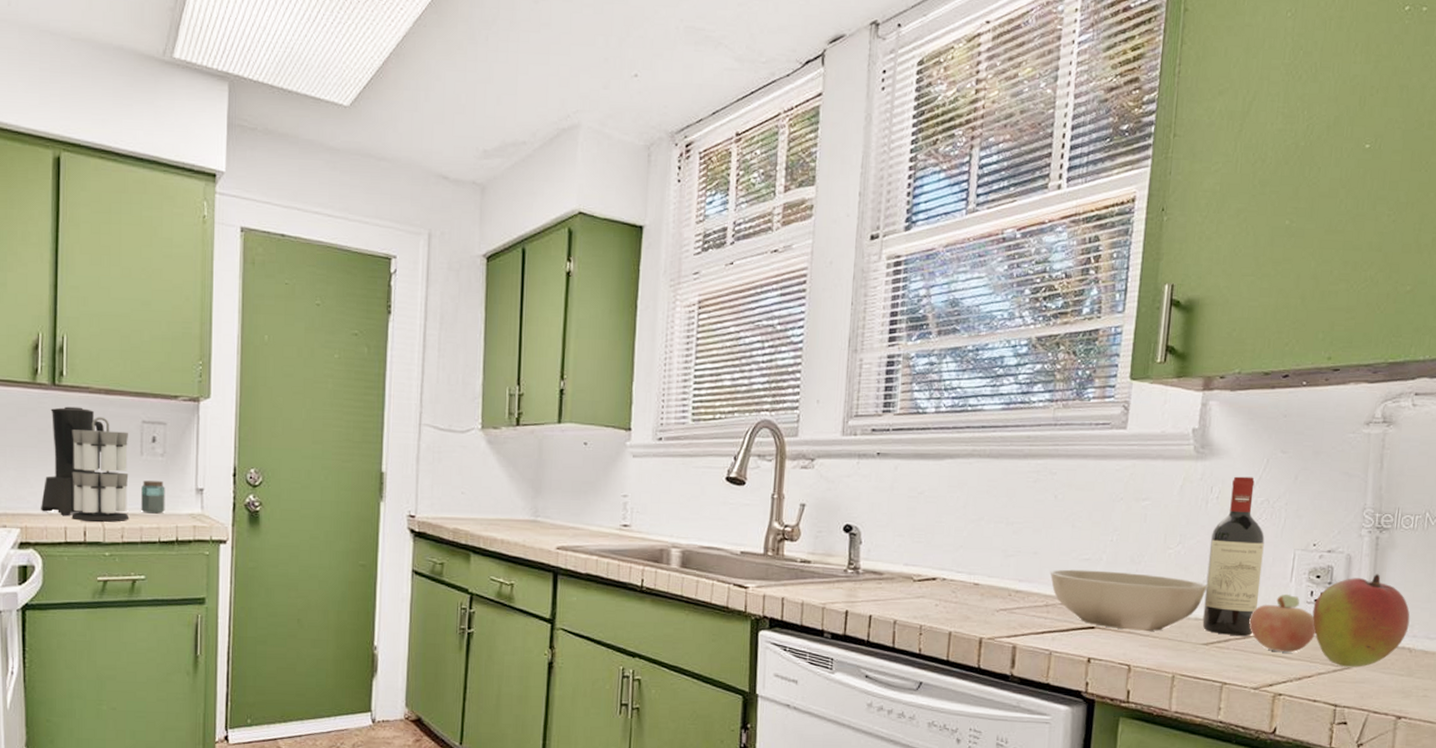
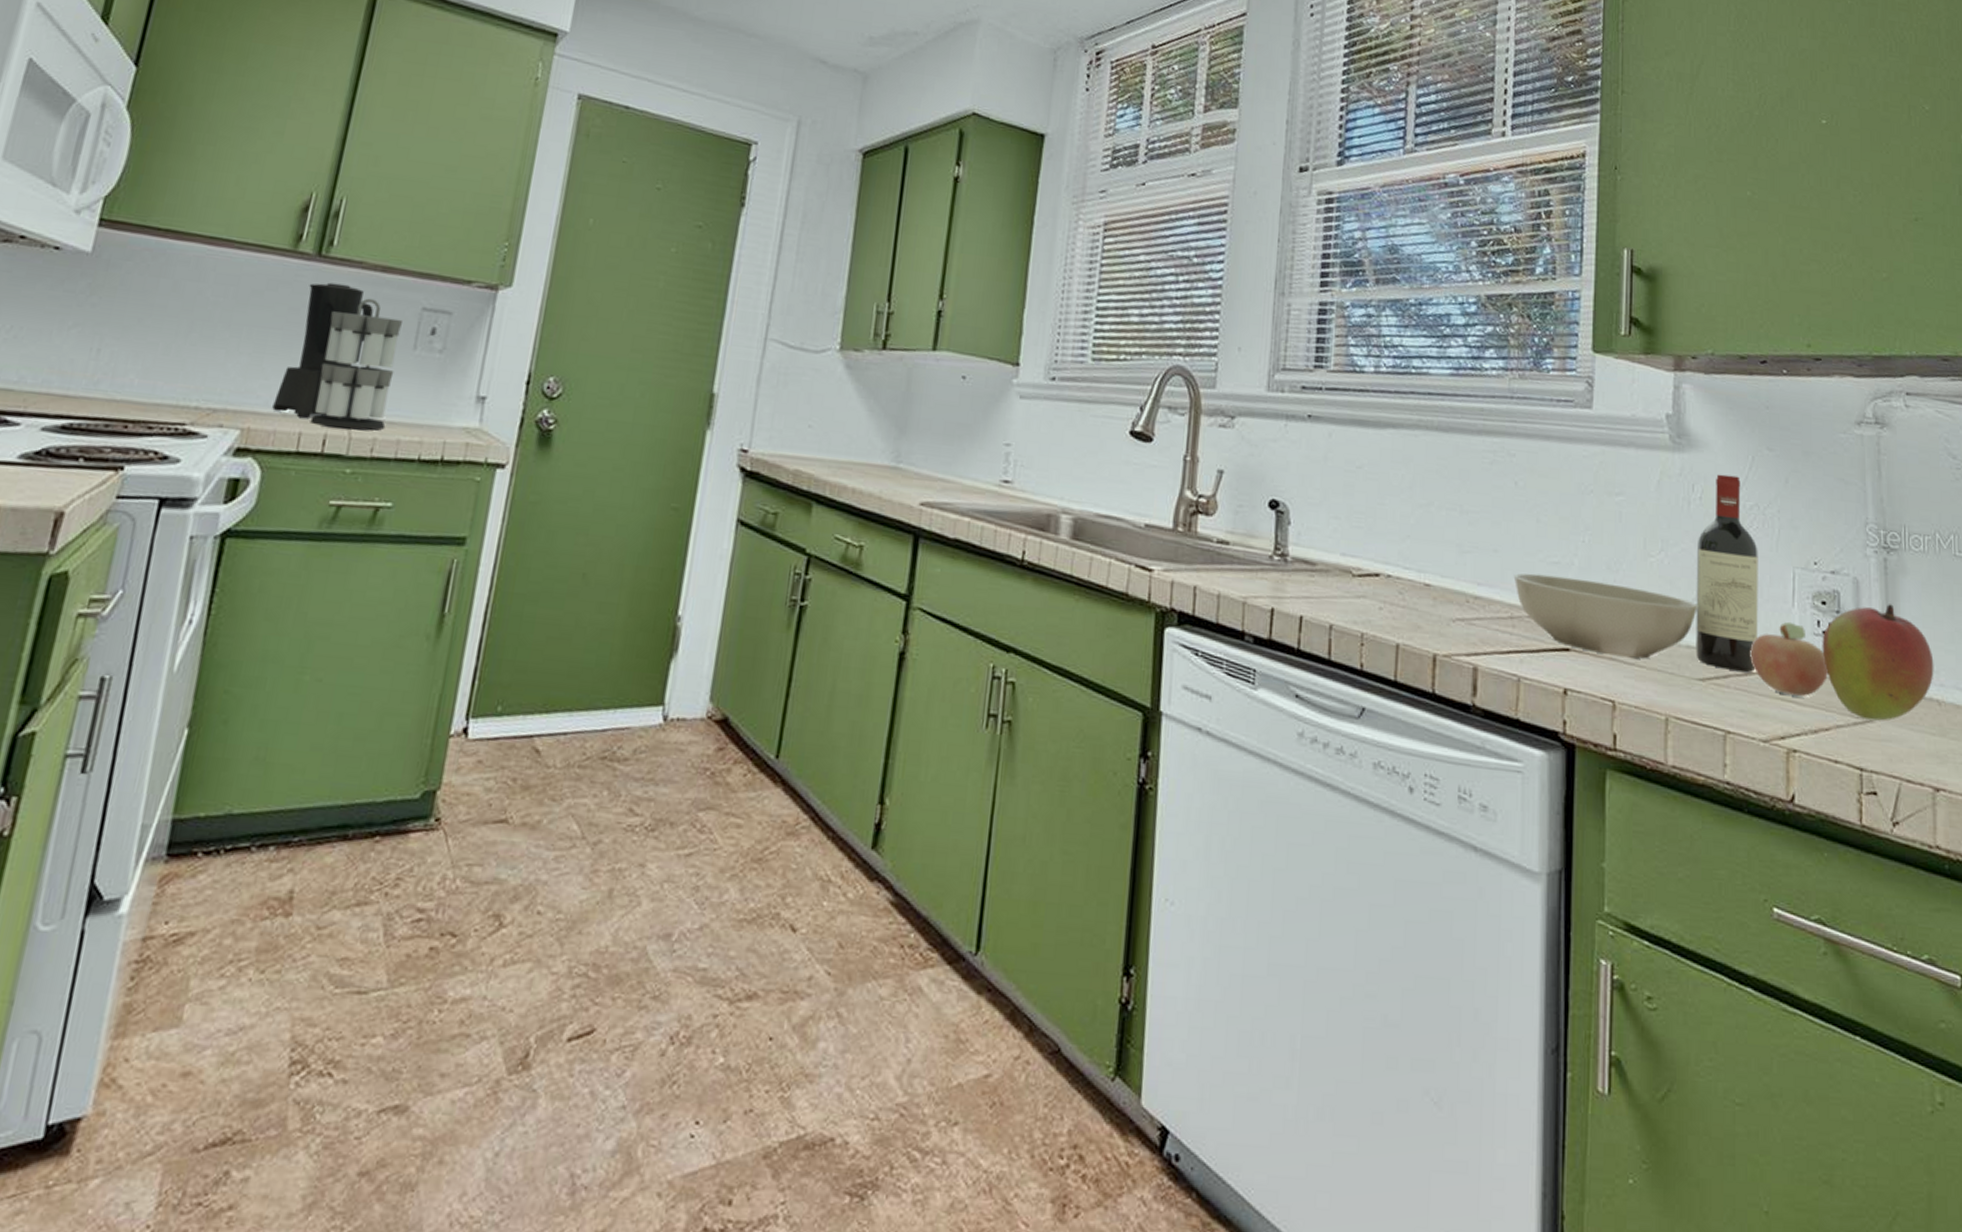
peanut butter: present [141,480,165,514] -> none [402,381,438,424]

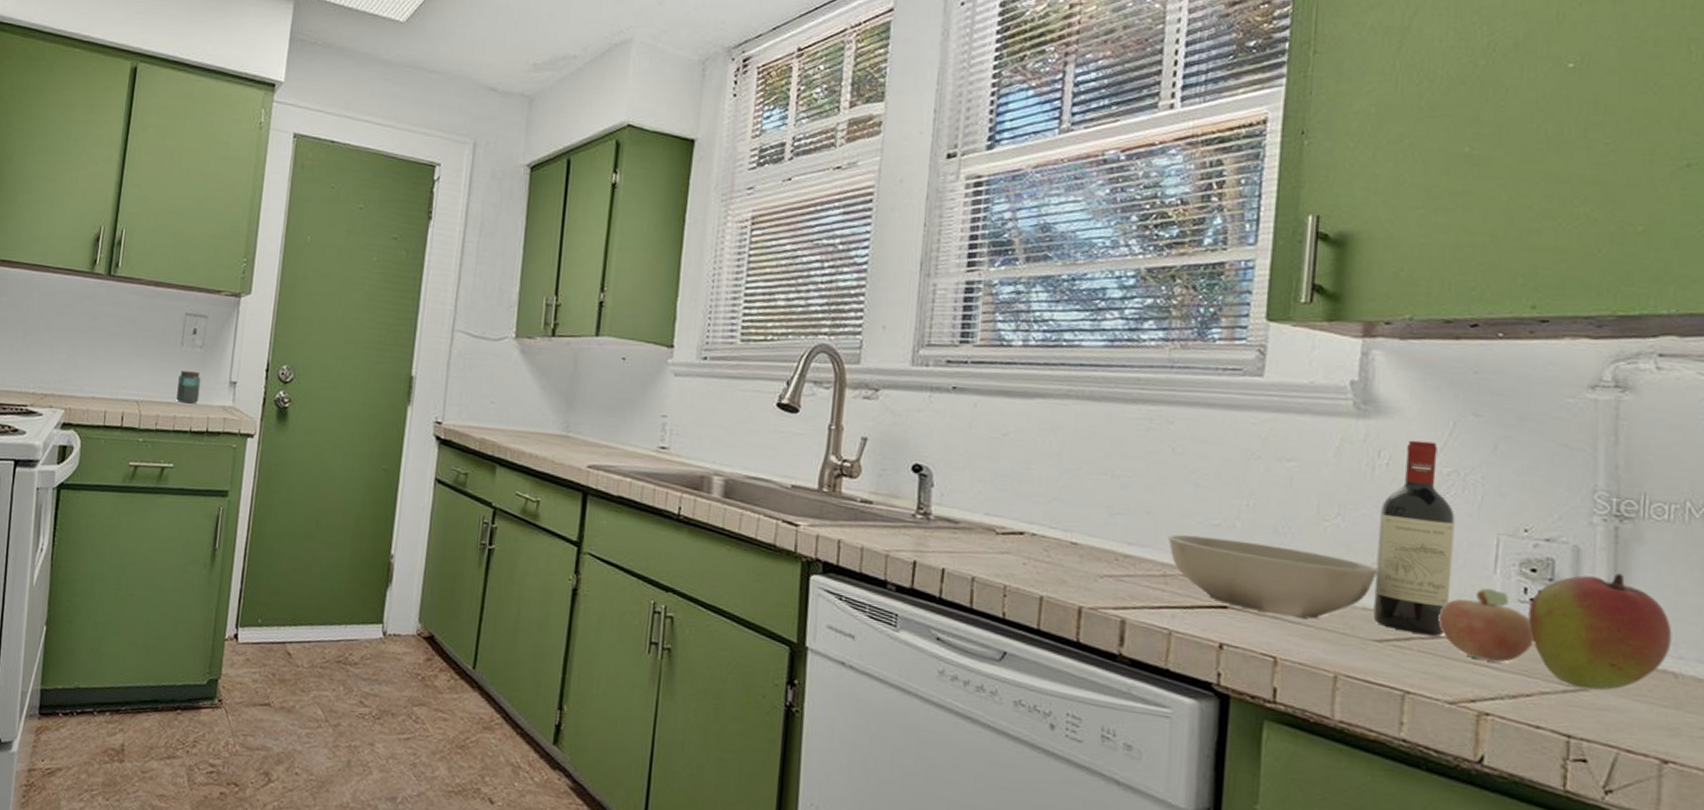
blender: present [272,282,373,418] -> none [85,296,150,400]
spice rack: present [310,298,402,431] -> none [111,307,172,409]
peanut butter: none [402,381,438,424] -> present [176,371,201,404]

